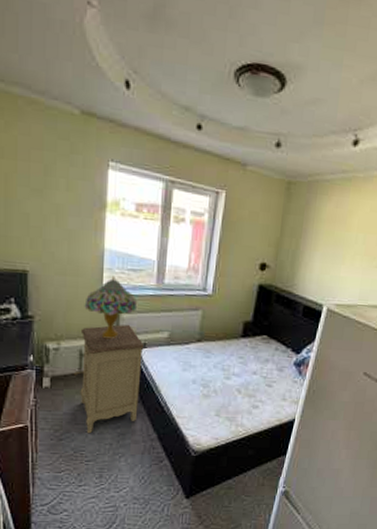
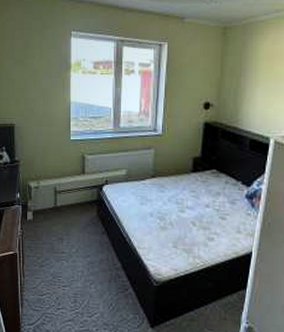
nightstand: present [73,324,144,434] -> none [50,164,106,262]
table lamp: present [84,276,138,339] -> none [57,123,99,178]

